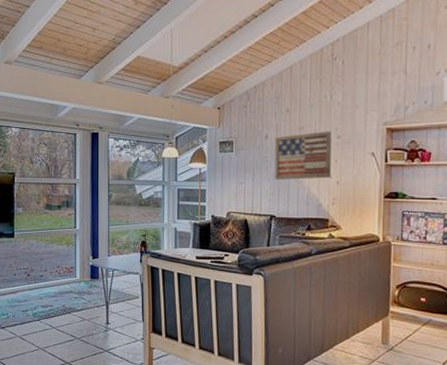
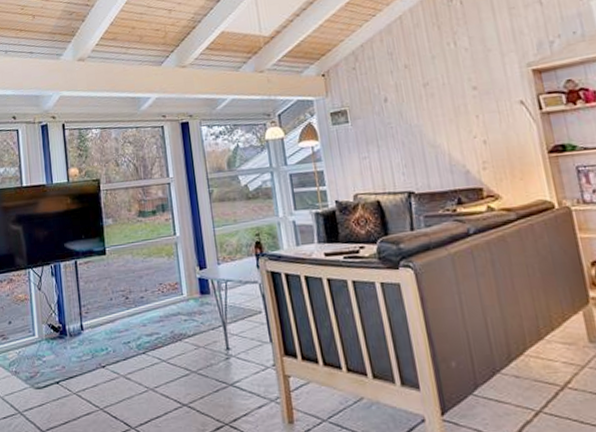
wall art: present [275,131,332,180] -> none [397,83,475,149]

